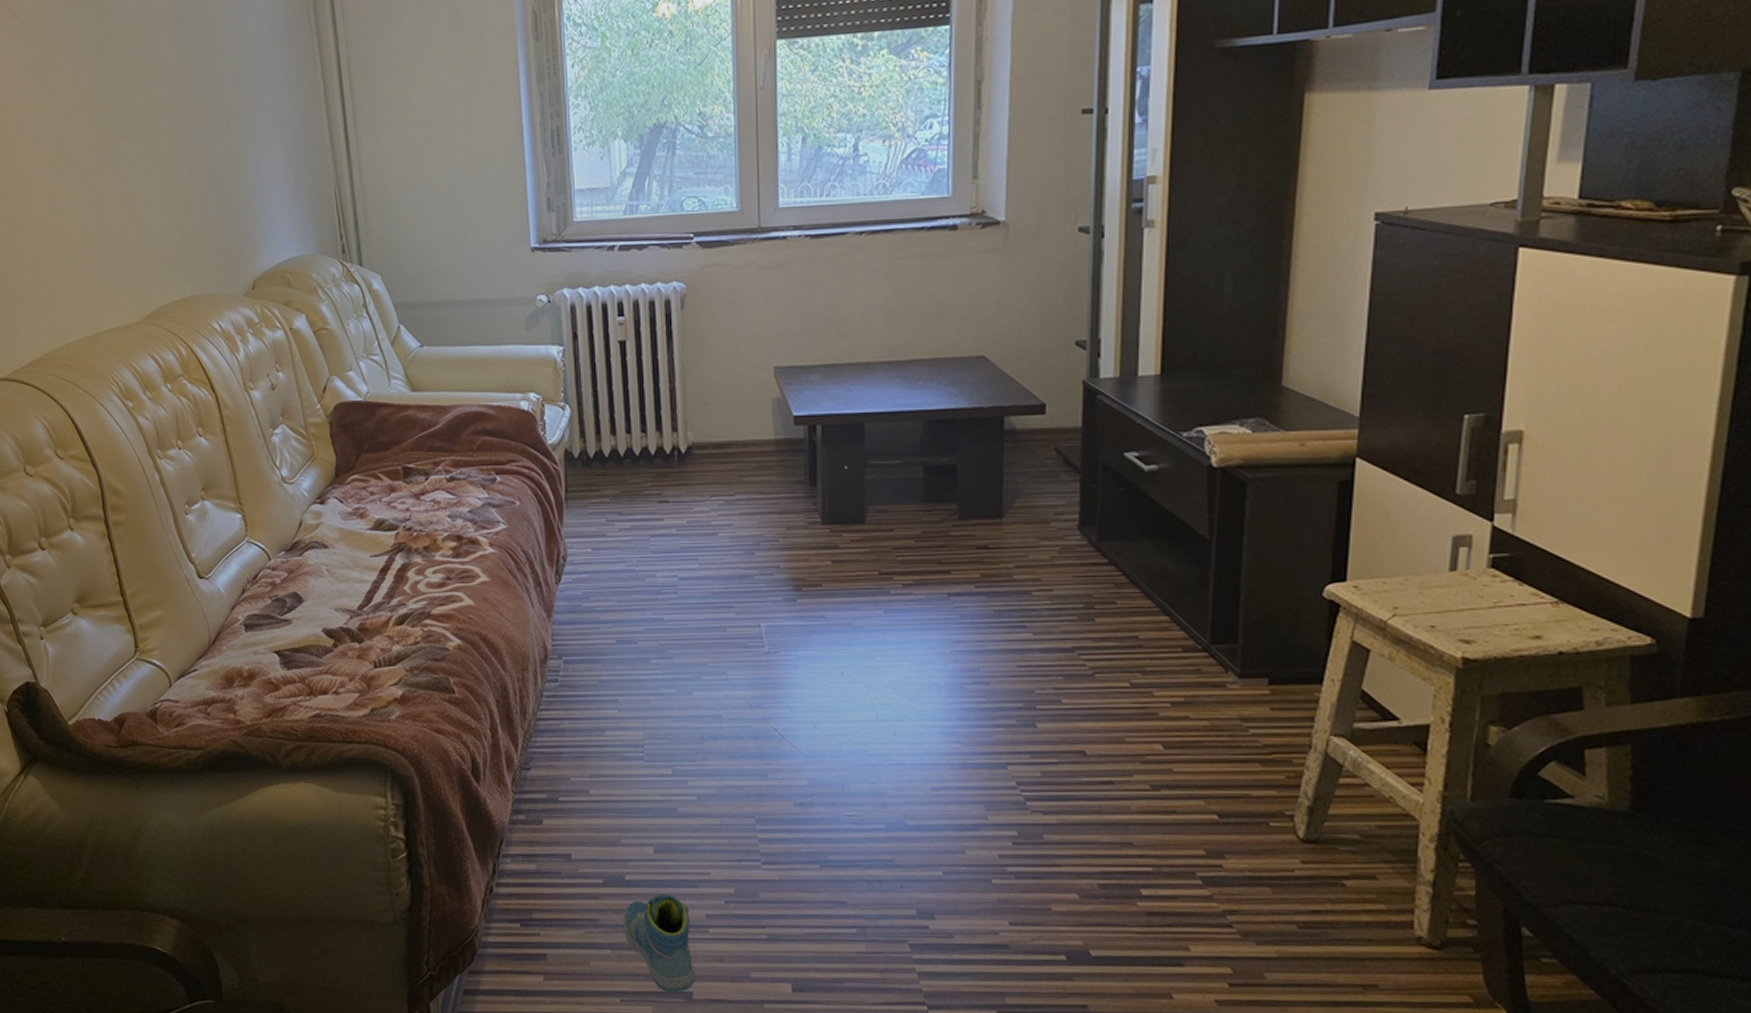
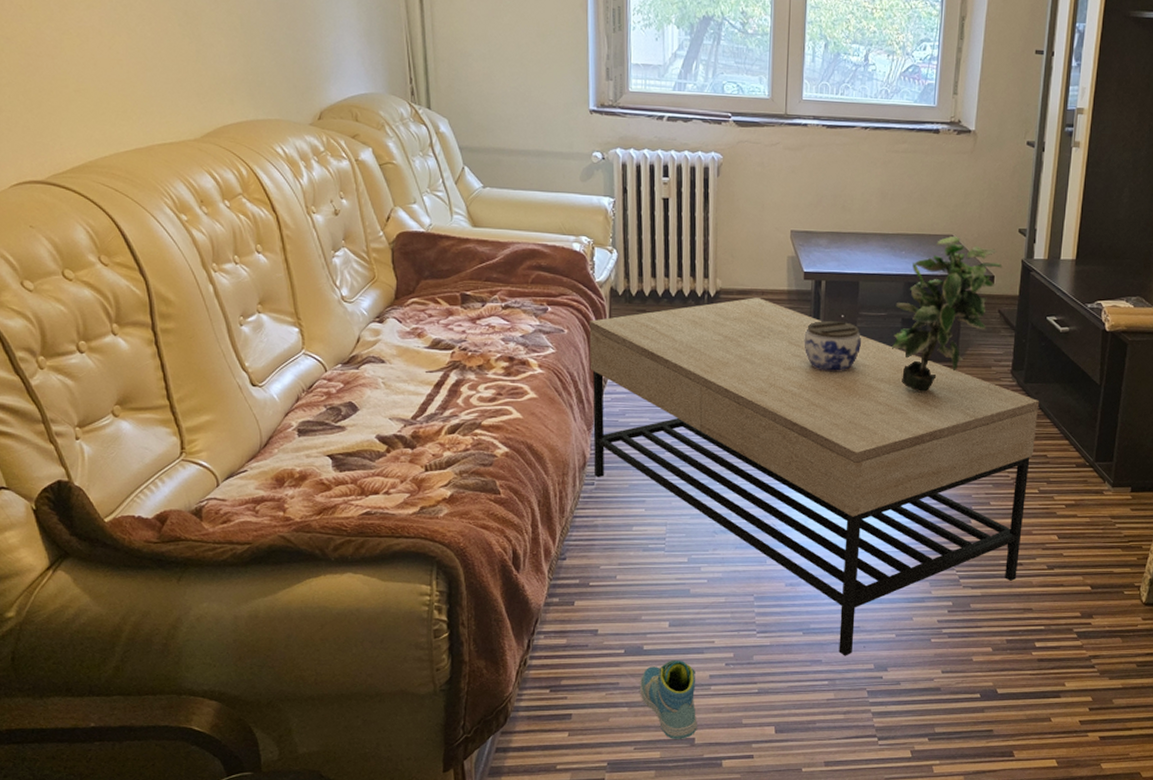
coffee table: none [543,451,1123,898] -> present [589,297,1040,656]
jar: none [798,473,872,538] -> present [804,320,861,372]
potted plant: none [913,358,1056,558] -> present [892,236,1003,392]

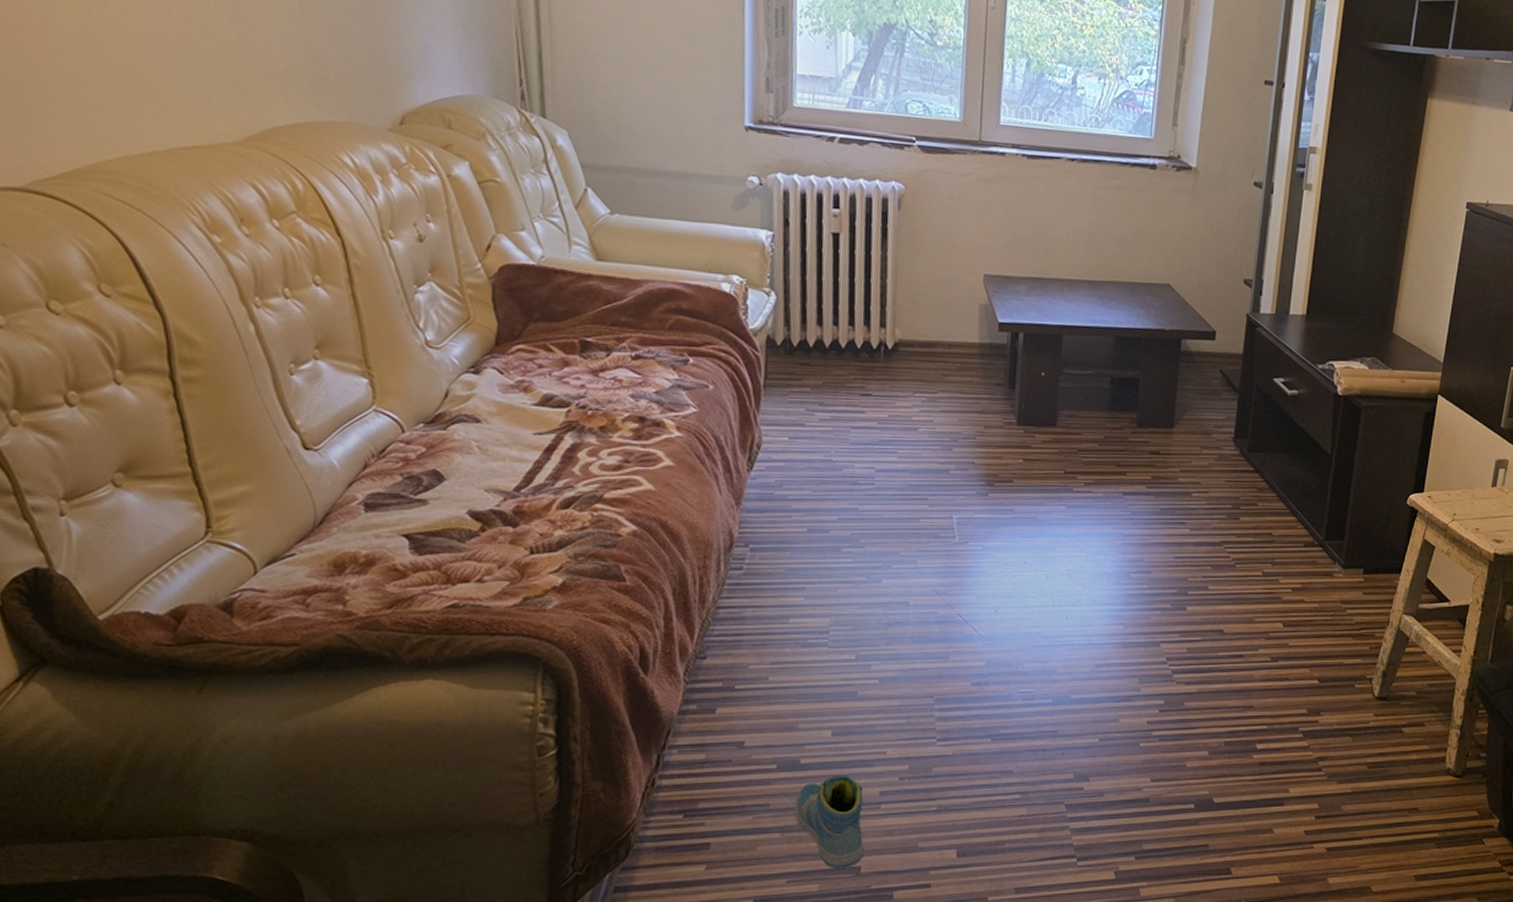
coffee table: present [589,297,1040,656] -> none [739,351,1265,765]
jar: present [804,320,861,372] -> none [997,378,1064,438]
potted plant: present [892,236,1003,392] -> none [1099,286,1225,461]

